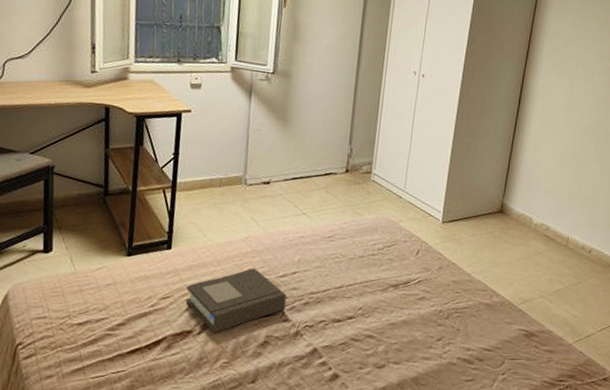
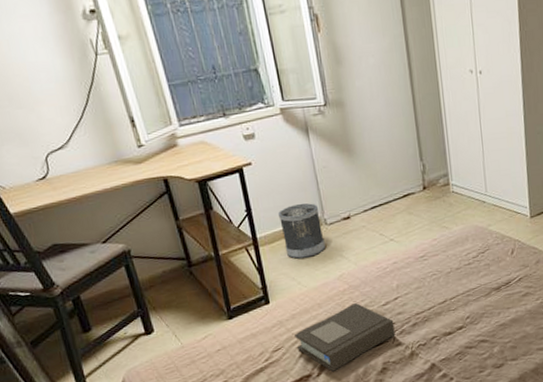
wastebasket: none [200,158,243,213] -> present [279,203,326,259]

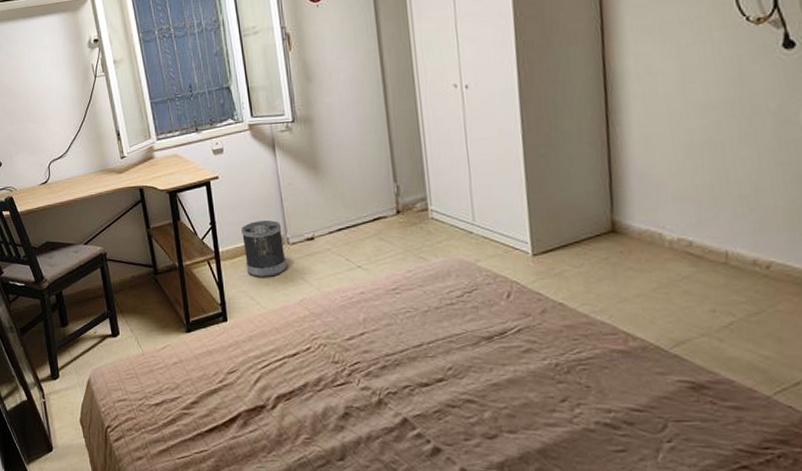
book: present [294,303,396,372] -> none [250,333,361,407]

